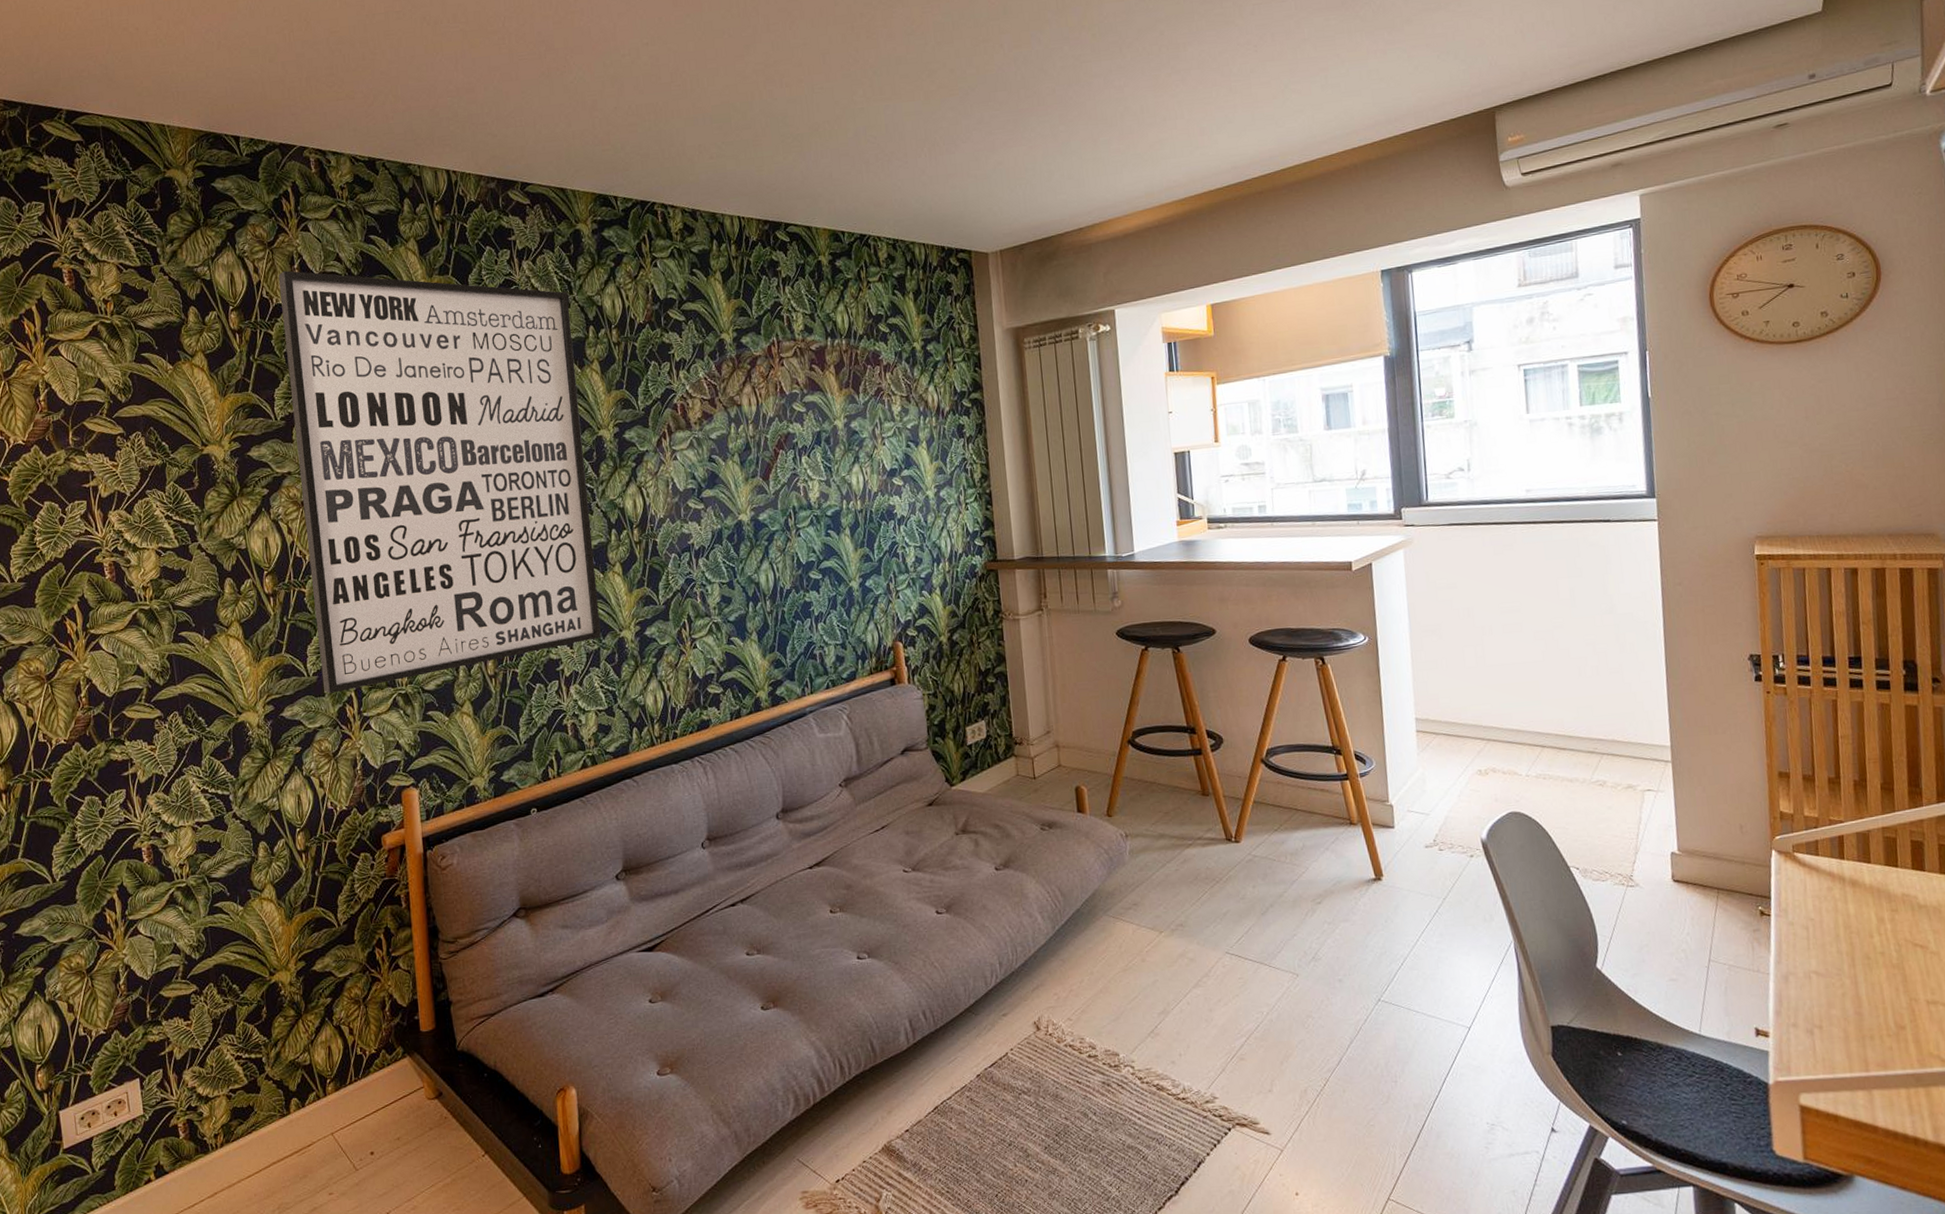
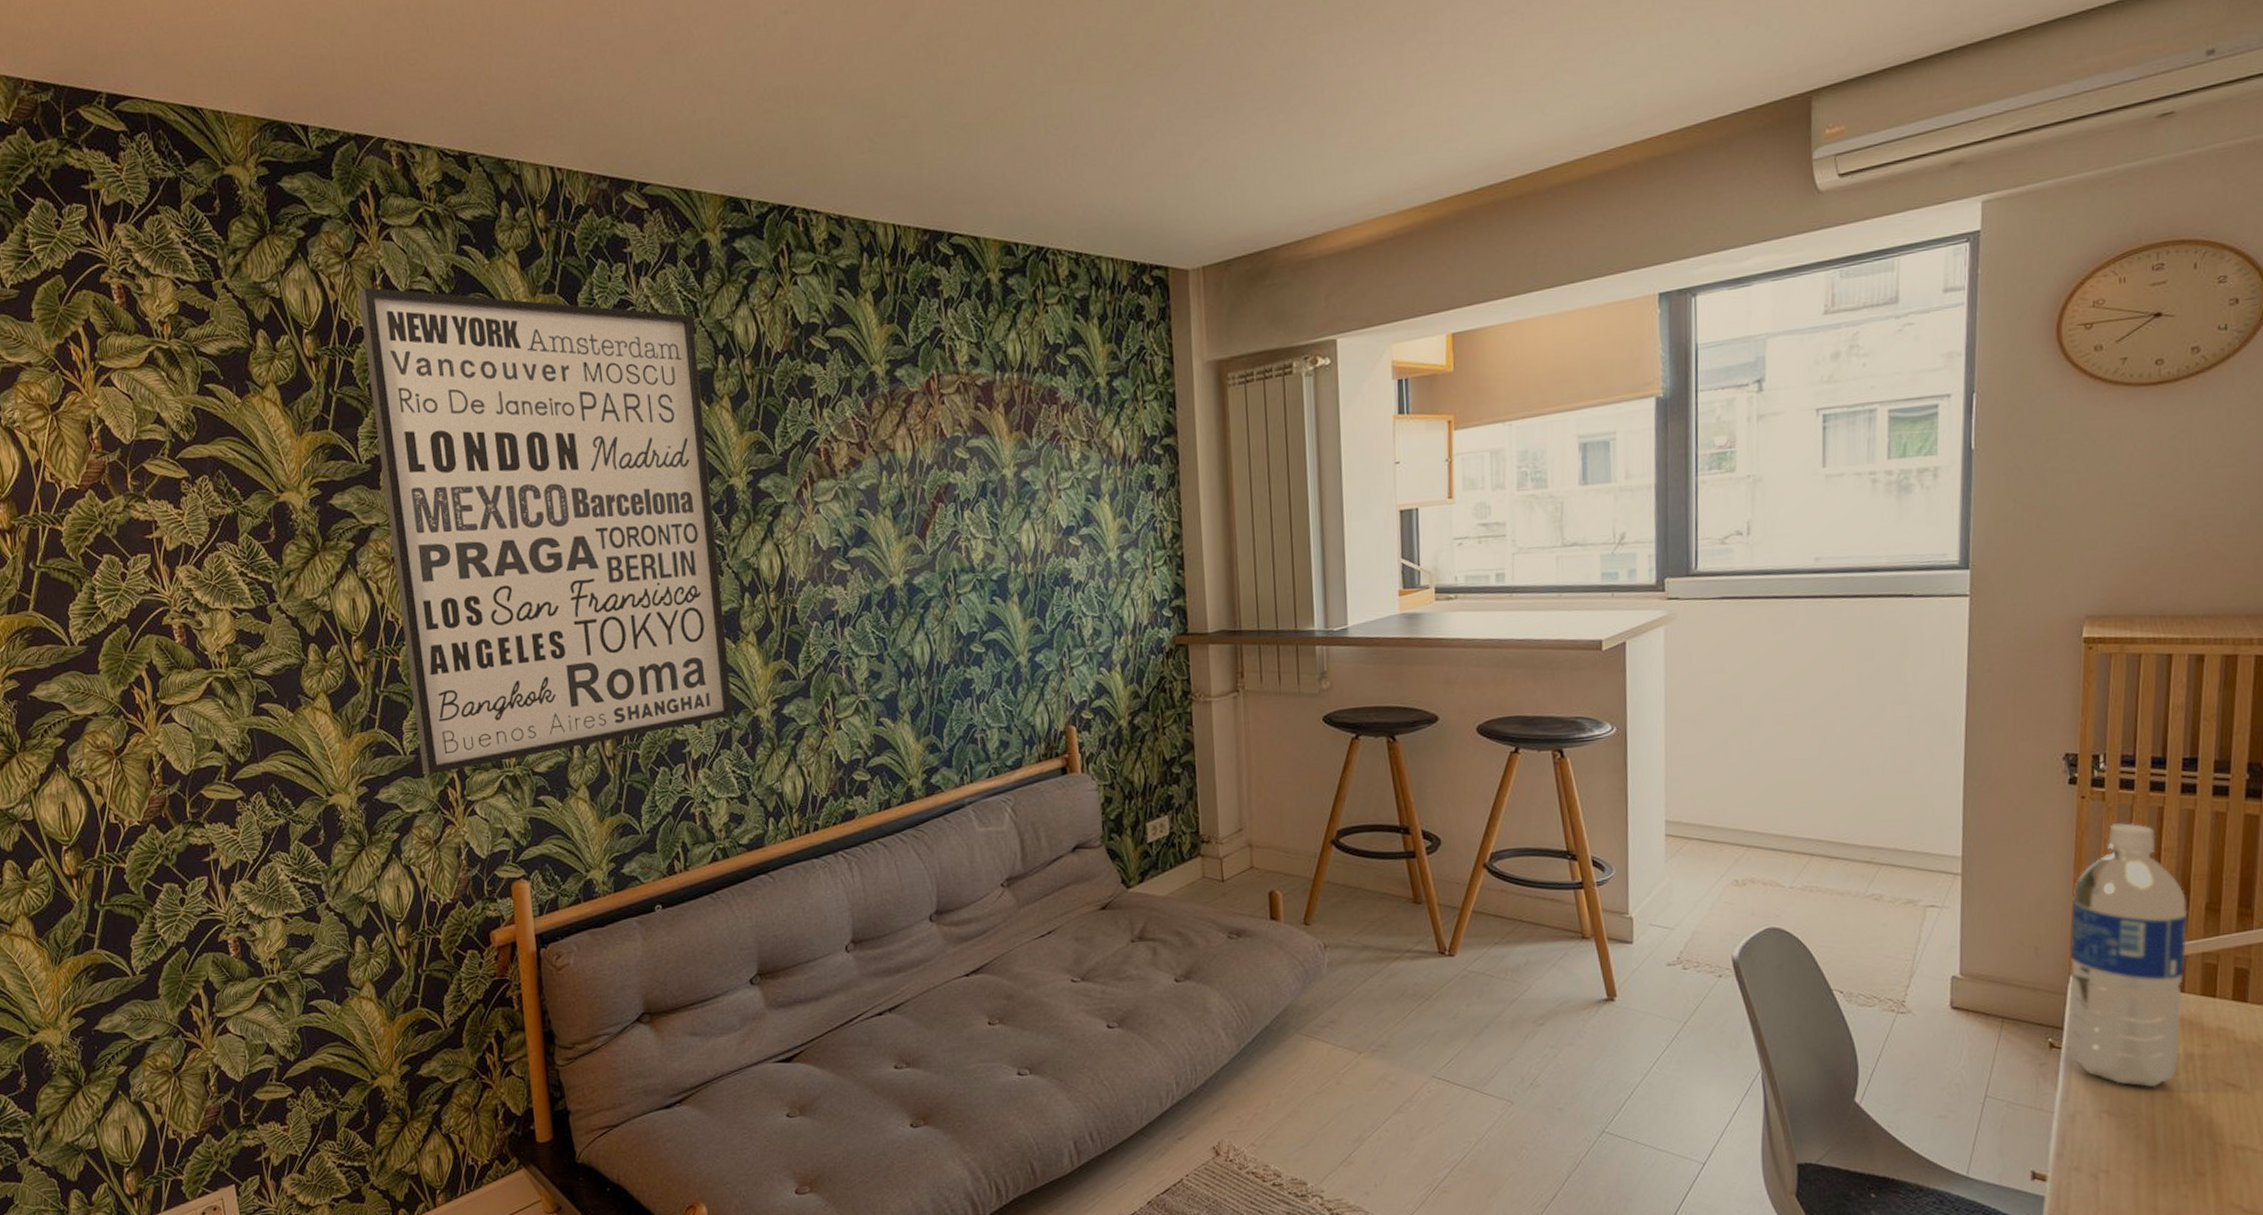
water bottle: none [1767,714,1872,950] -> present [2067,823,2188,1088]

